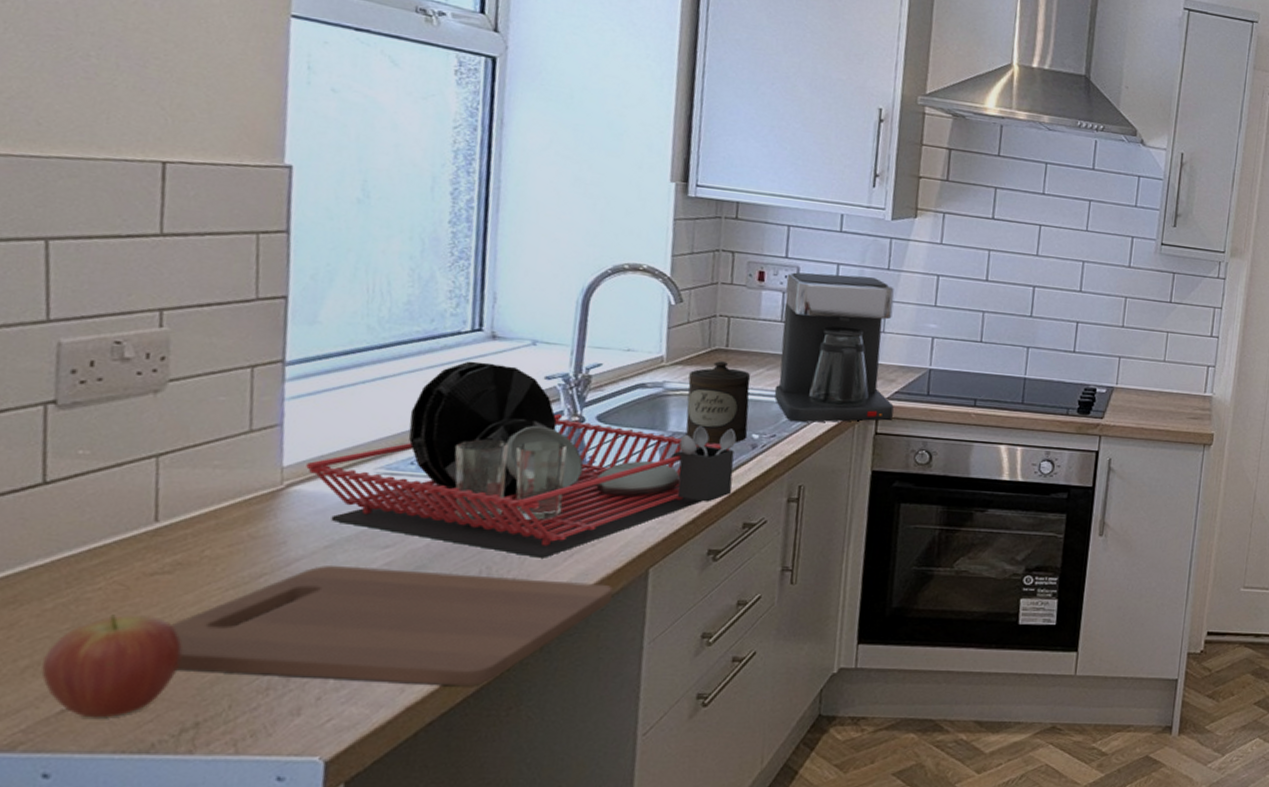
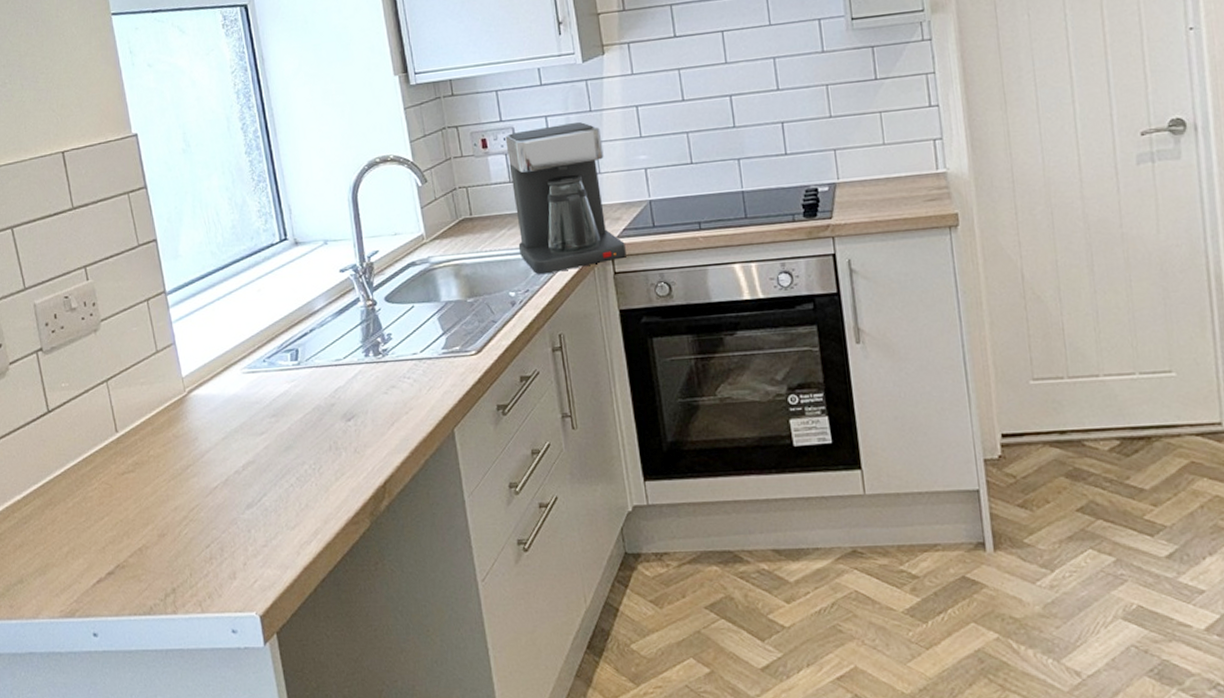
fruit: present [41,614,182,718] -> none [76,506,153,589]
cutting board: present [170,566,613,686] -> none [142,446,431,548]
dish rack: present [306,361,737,558] -> none [197,265,505,430]
canister: present [685,361,751,445] -> none [447,229,506,308]

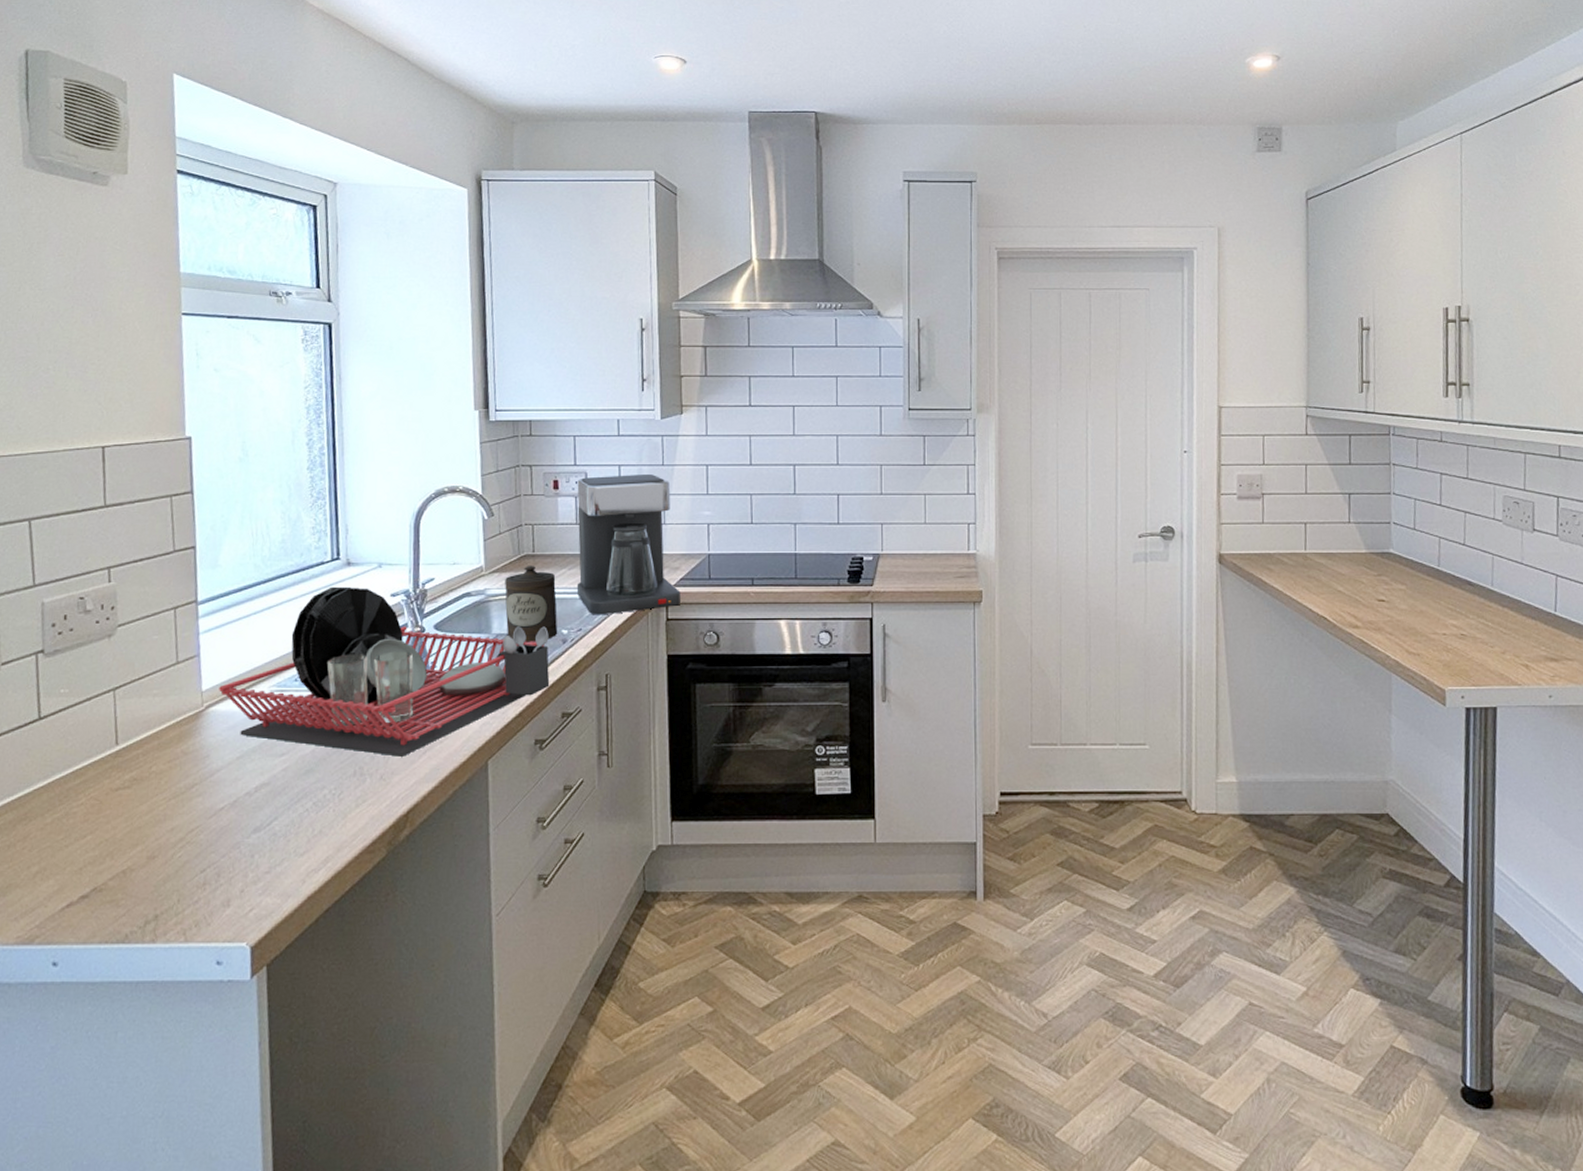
dish rack: none [197,265,505,430] -> present [219,586,550,757]
canister: none [447,229,506,308] -> present [505,566,558,642]

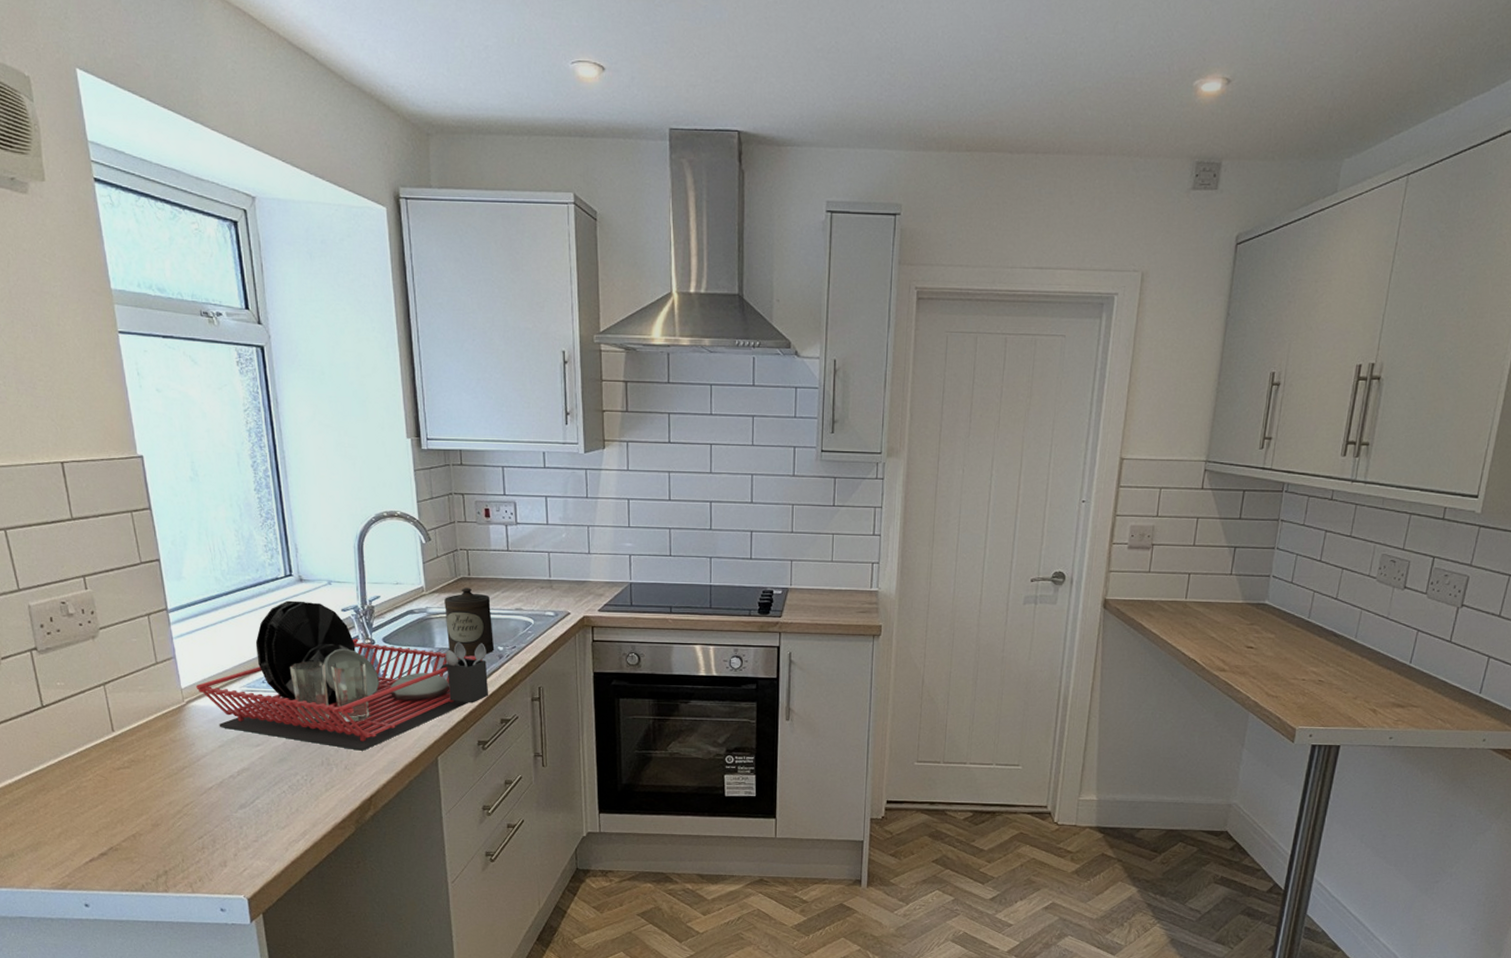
coffee maker: present [576,475,680,615] -> none [507,505,605,635]

